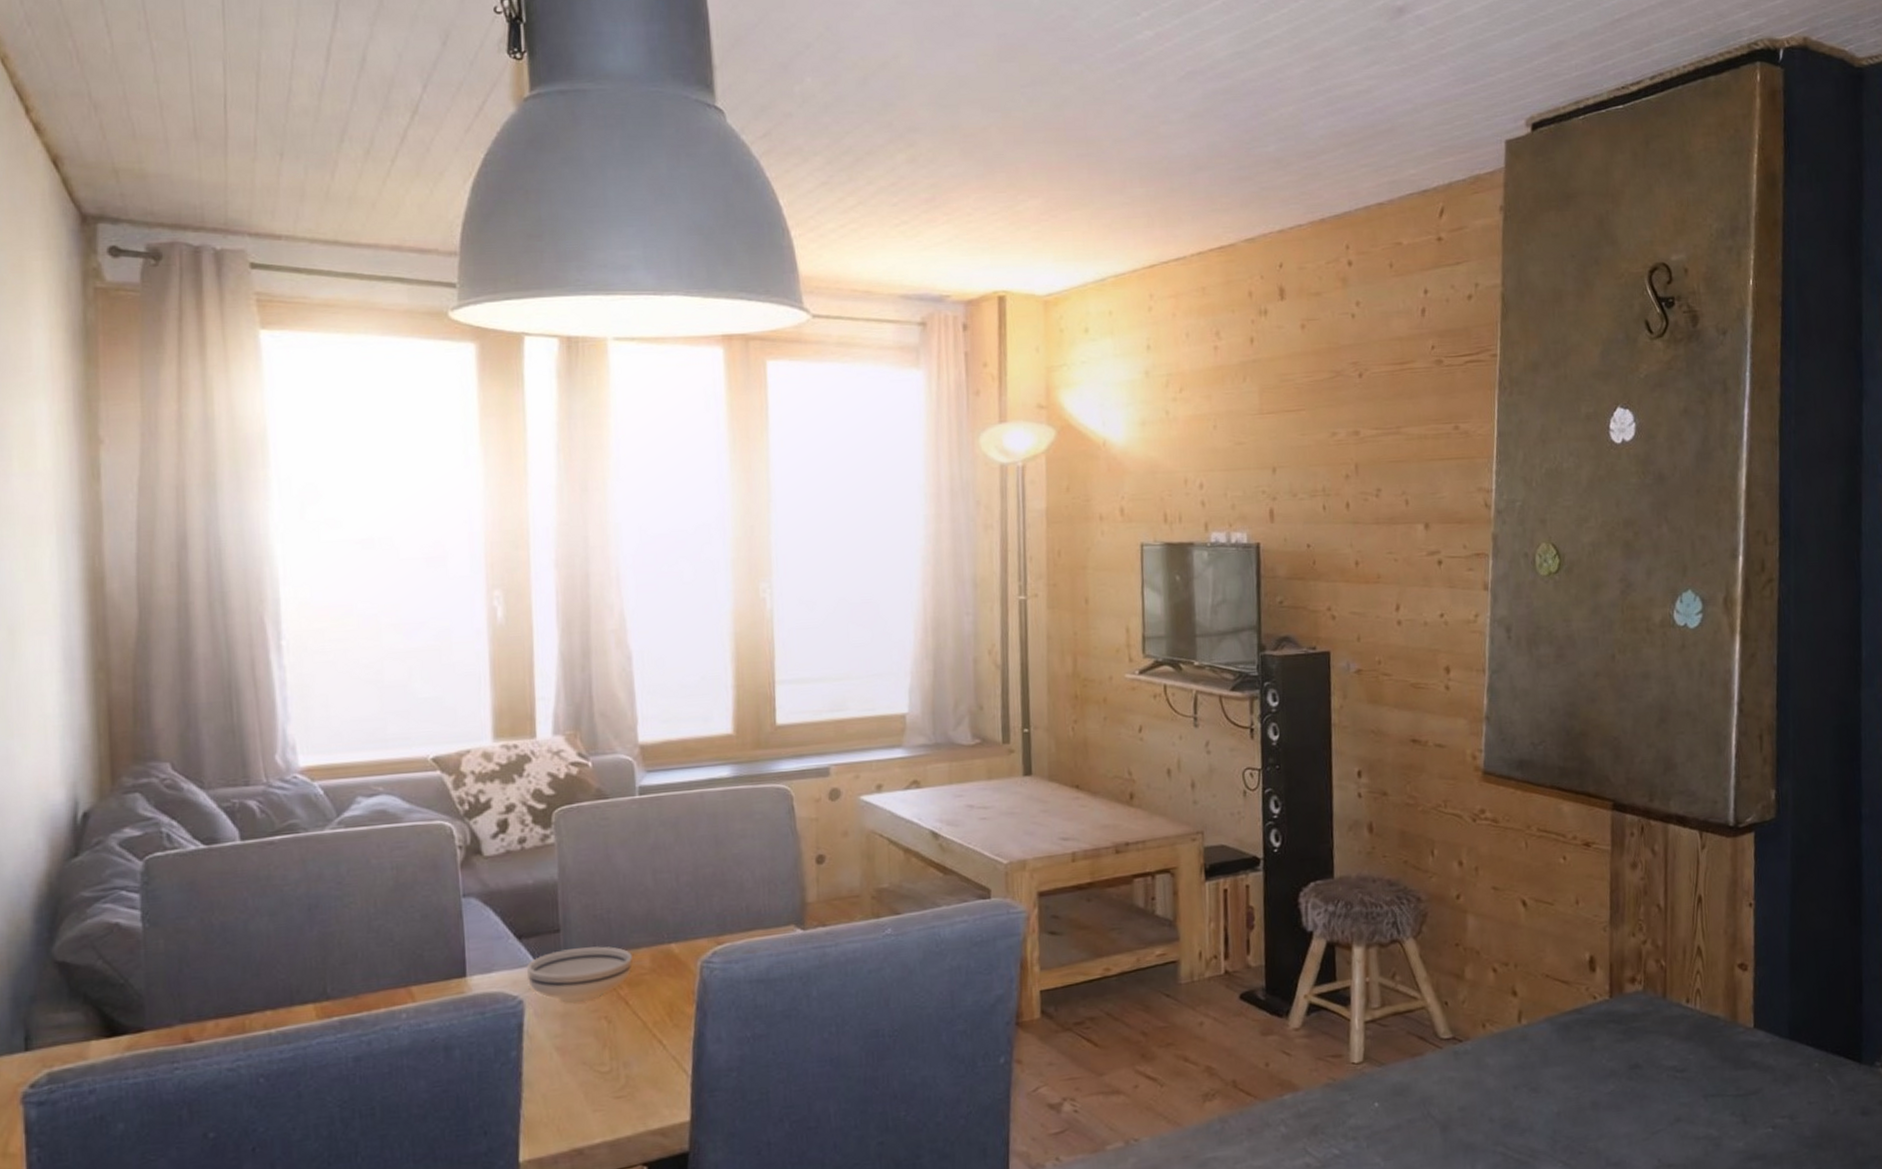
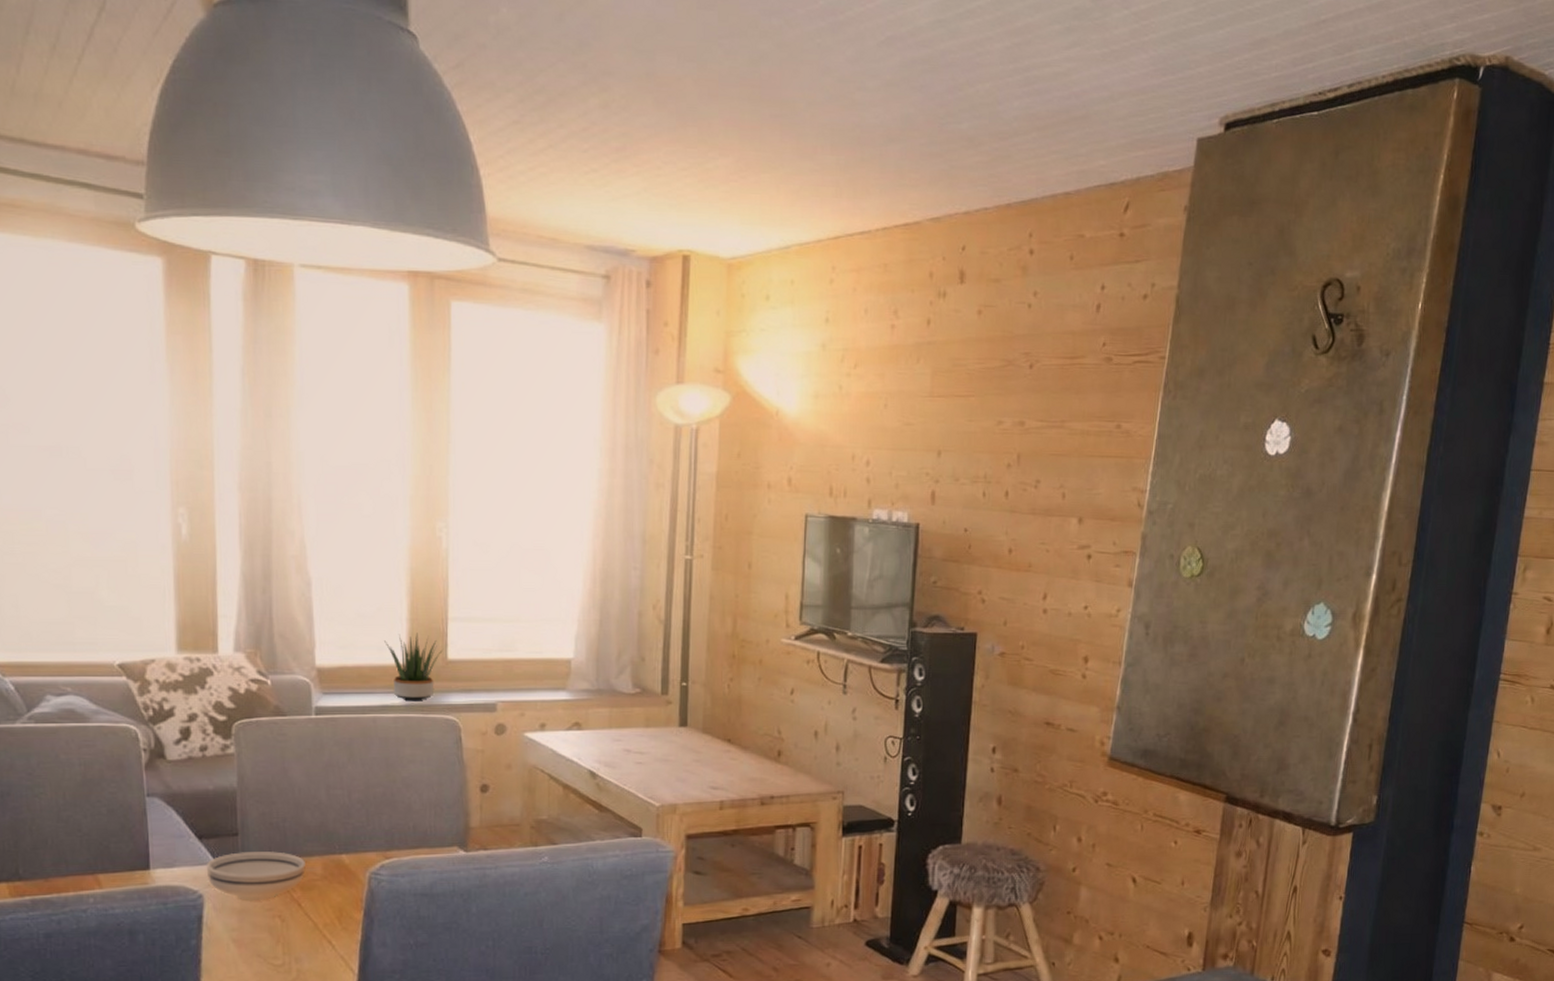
potted plant: none [709,699,771,773] -> present [384,633,443,701]

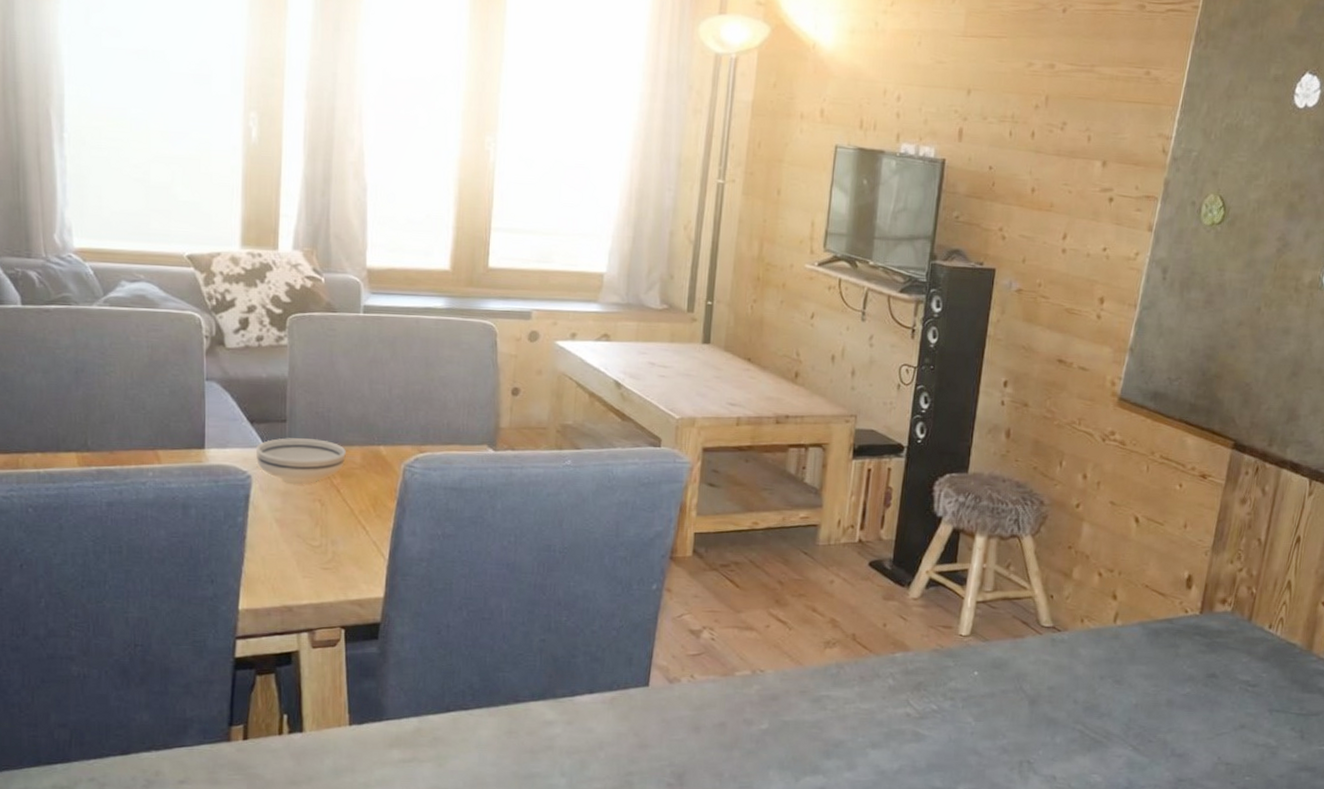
potted plant: present [384,633,443,701] -> none [431,240,484,306]

